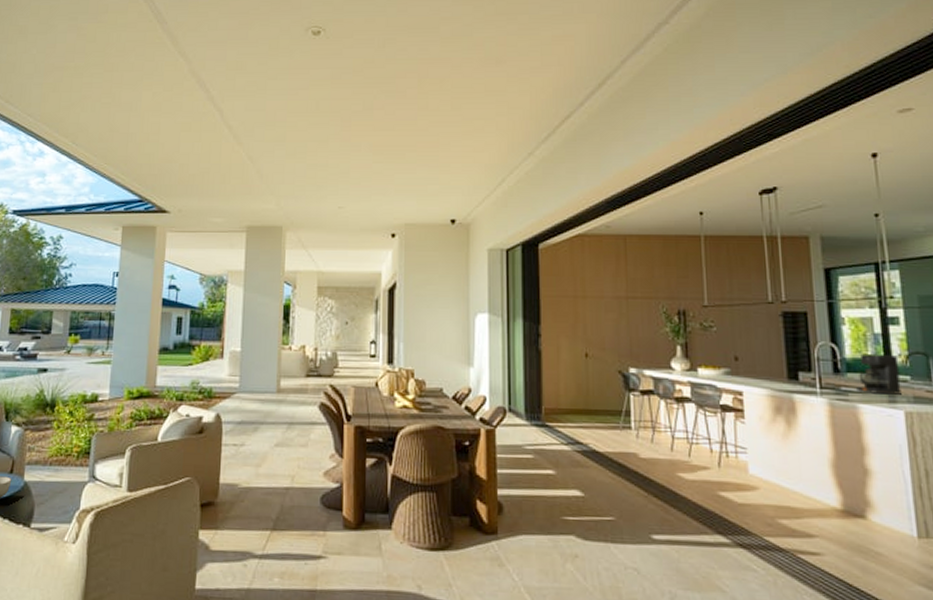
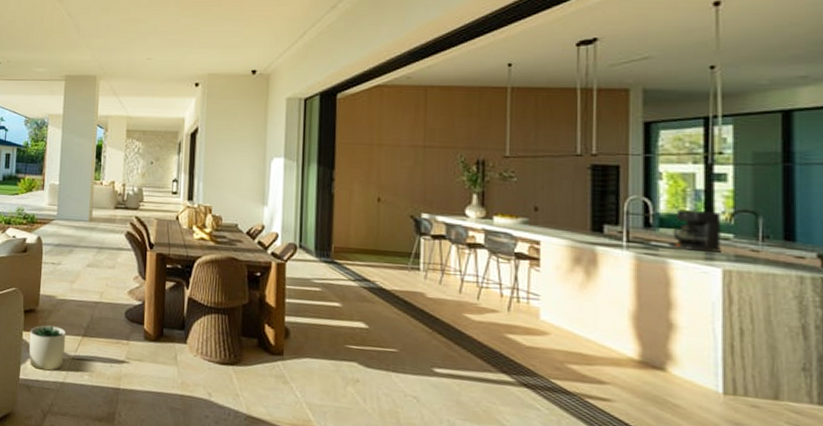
planter: none [206,520,252,576] -> present [29,325,66,371]

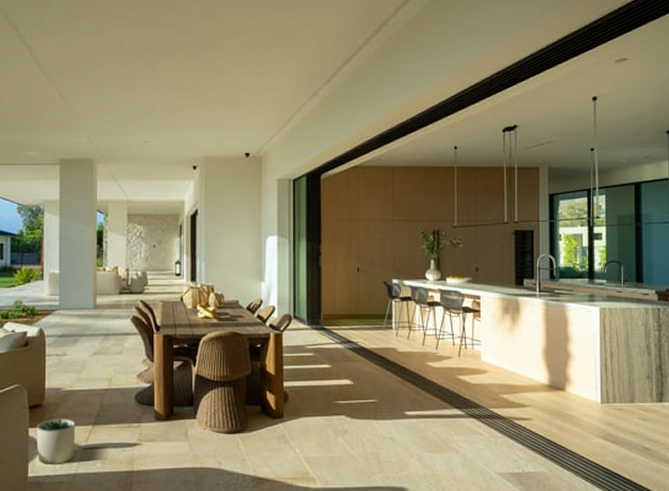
coffee maker: present [669,209,722,253] -> none [566,263,599,295]

